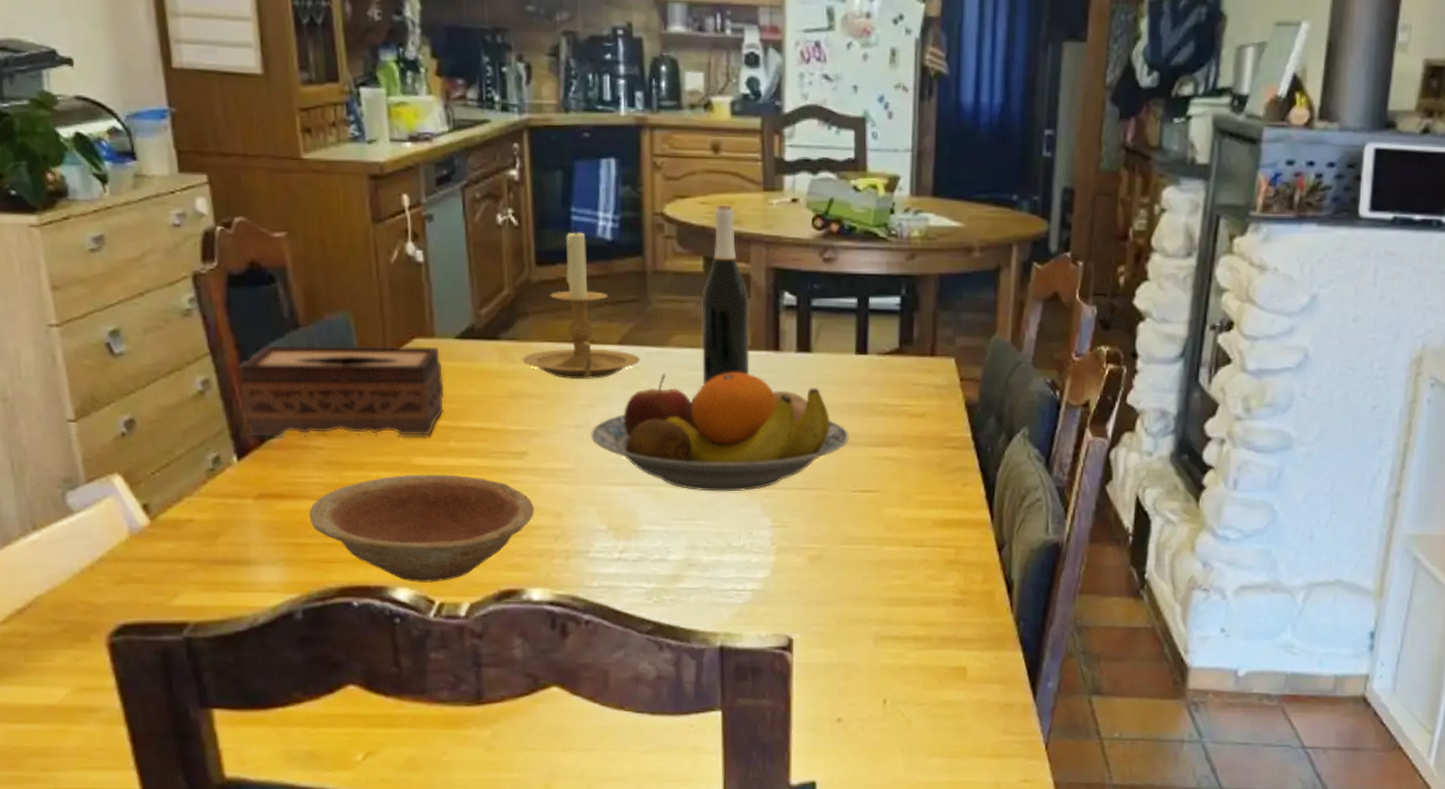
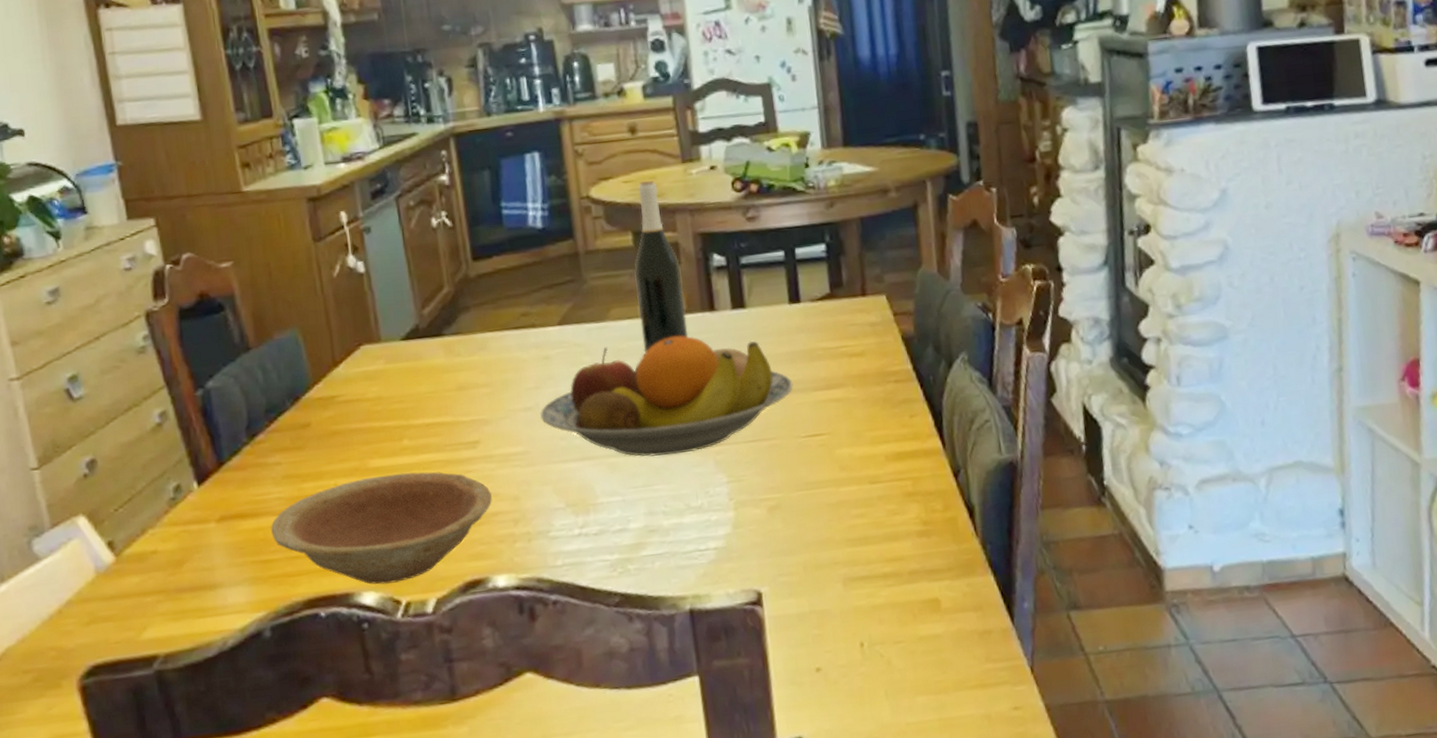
tissue box: present [240,345,445,437] -> none [196,351,396,461]
candle holder: present [522,227,640,380] -> none [467,220,581,365]

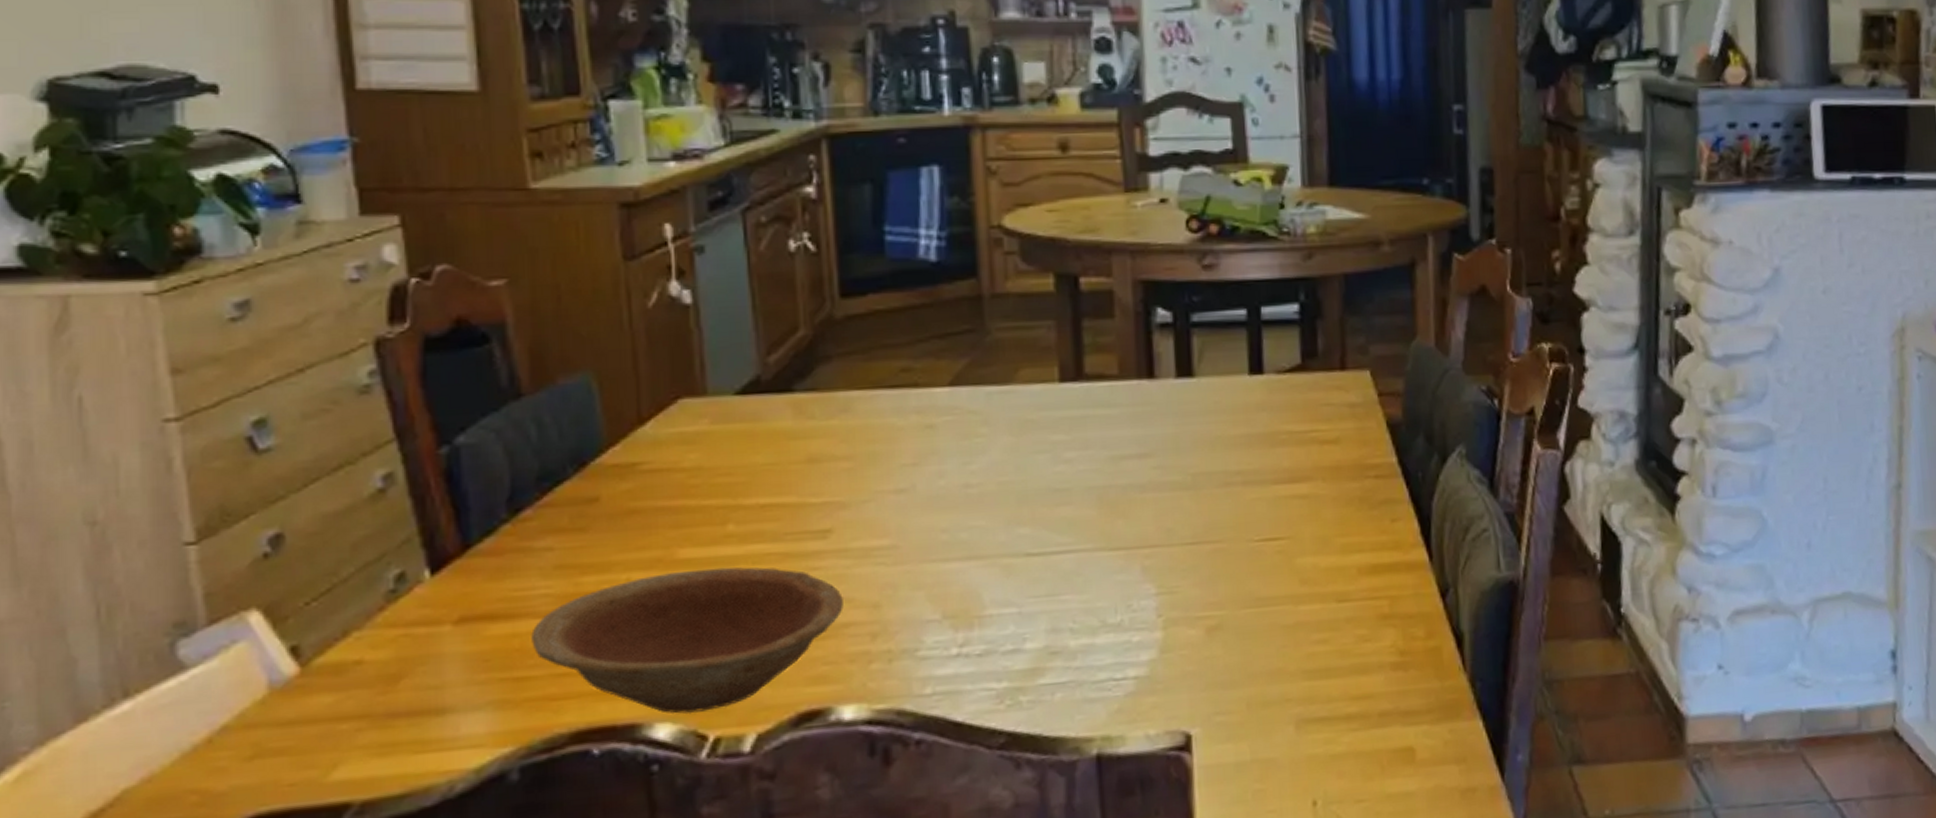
fruit bowl: present [539,335,793,457] -> none [915,407,1248,558]
wine bottle: present [634,180,689,352] -> none [1054,210,1118,426]

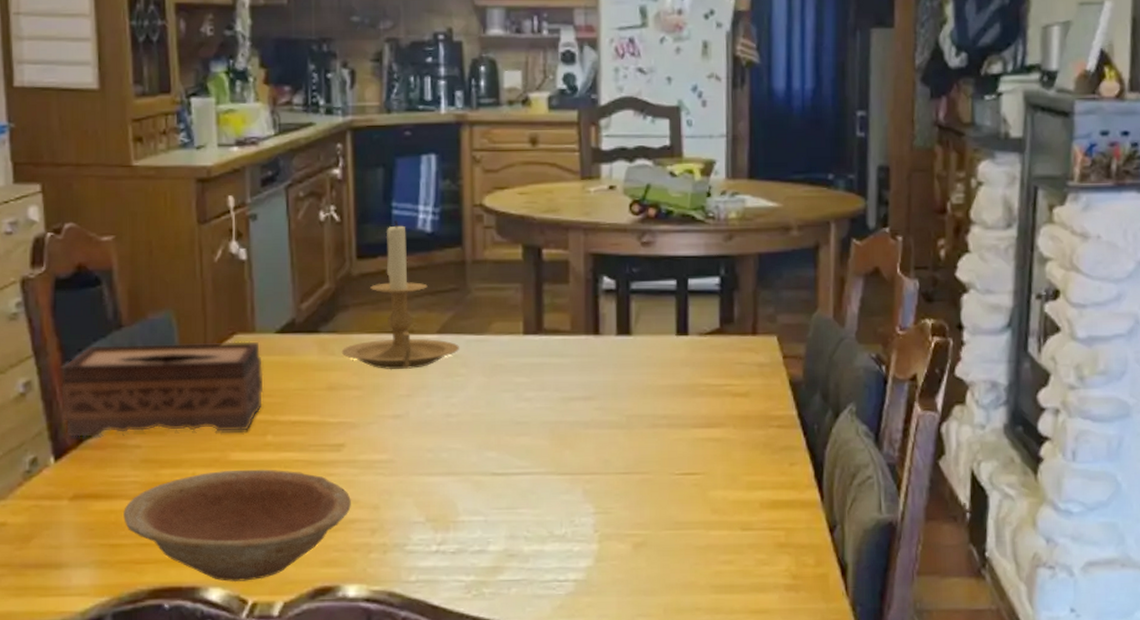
tissue box: none [437,407,721,542] -> present [61,341,264,437]
candle holder: none [823,248,978,434] -> present [341,220,459,370]

